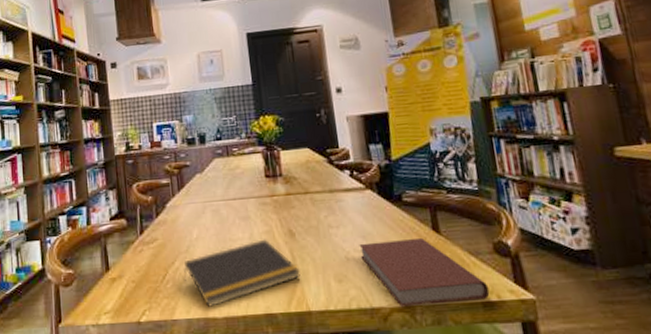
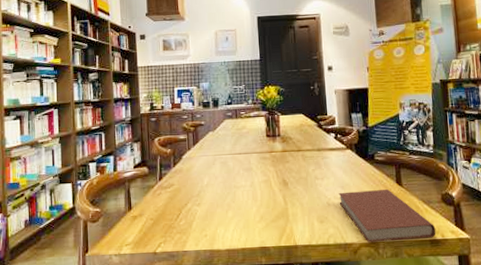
notepad: present [184,239,301,307] -> none [194,187,290,241]

